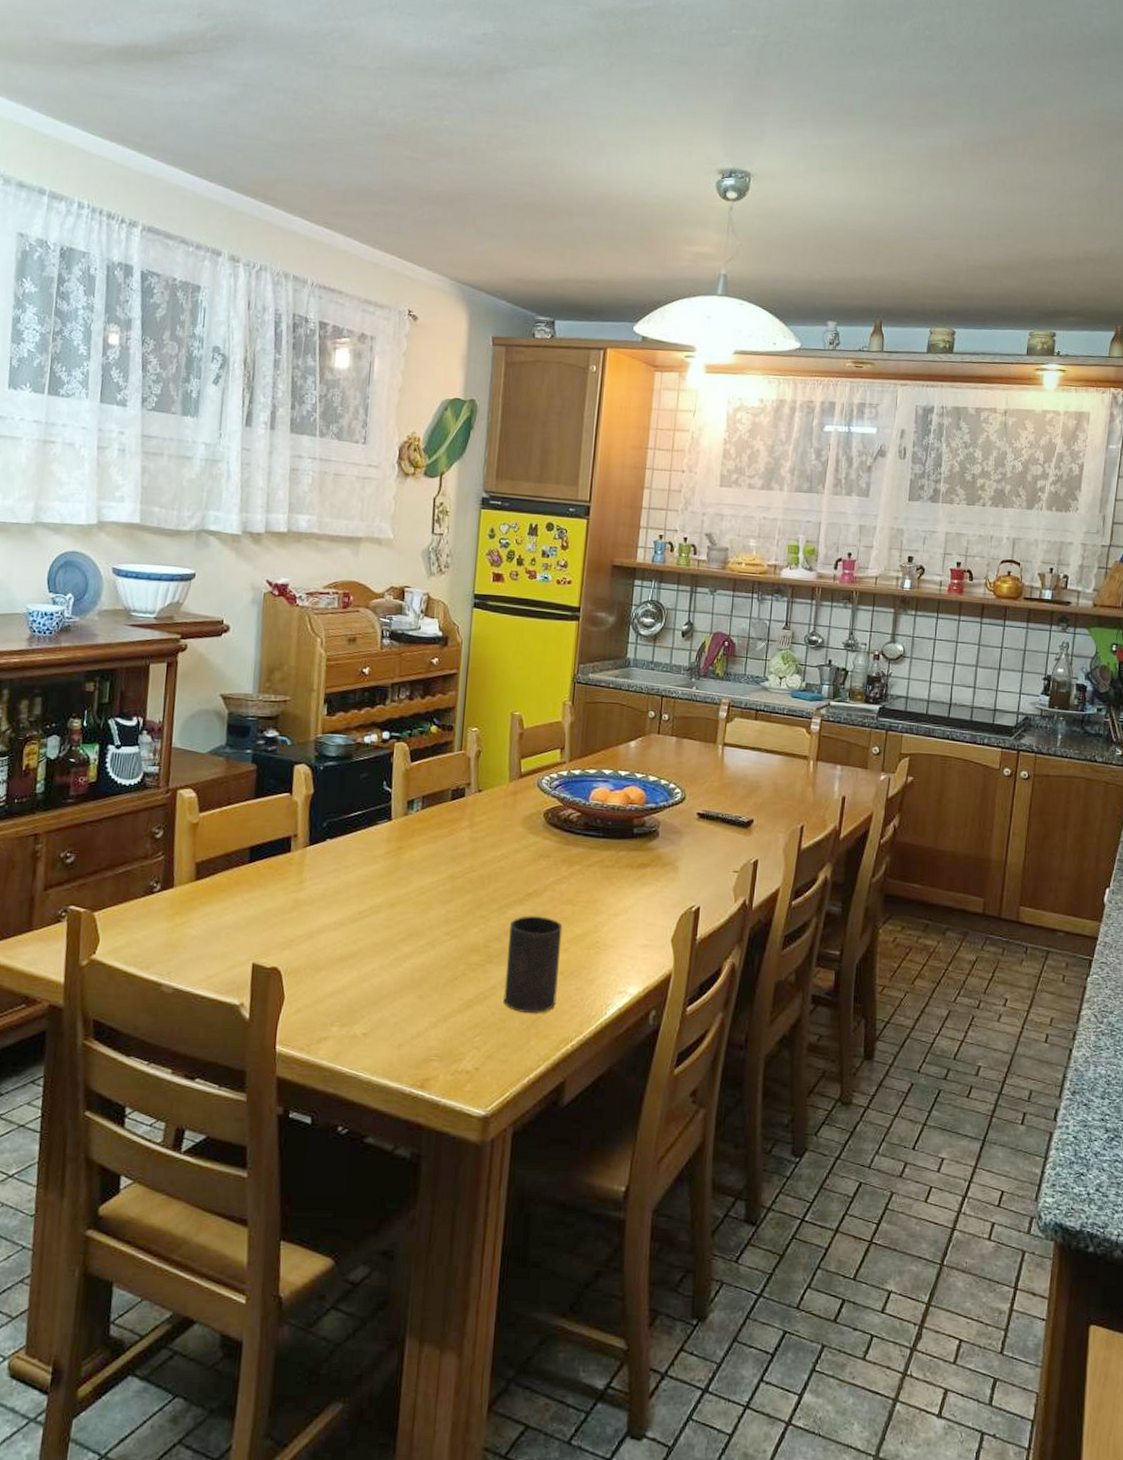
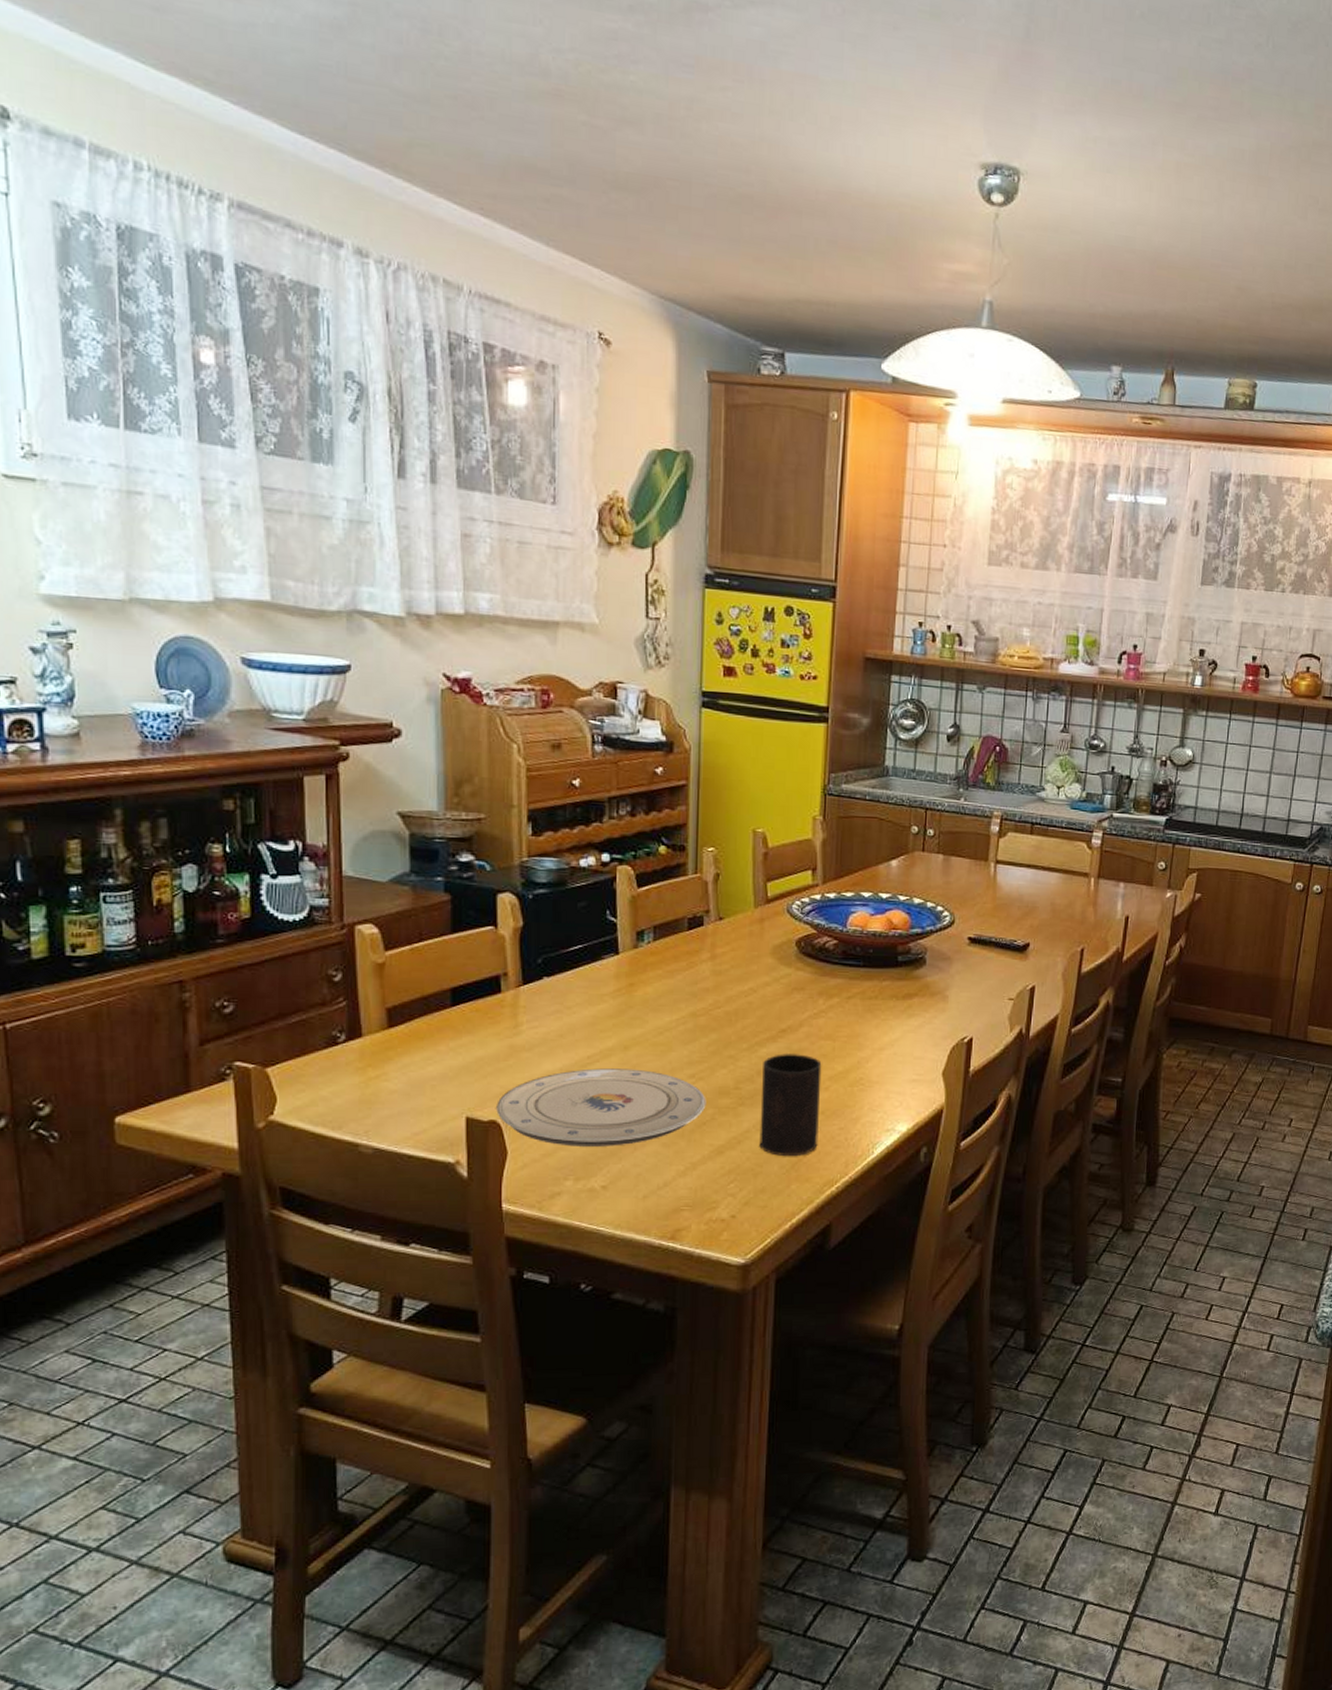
plate: none [278,923,459,996] -> present [496,1068,707,1146]

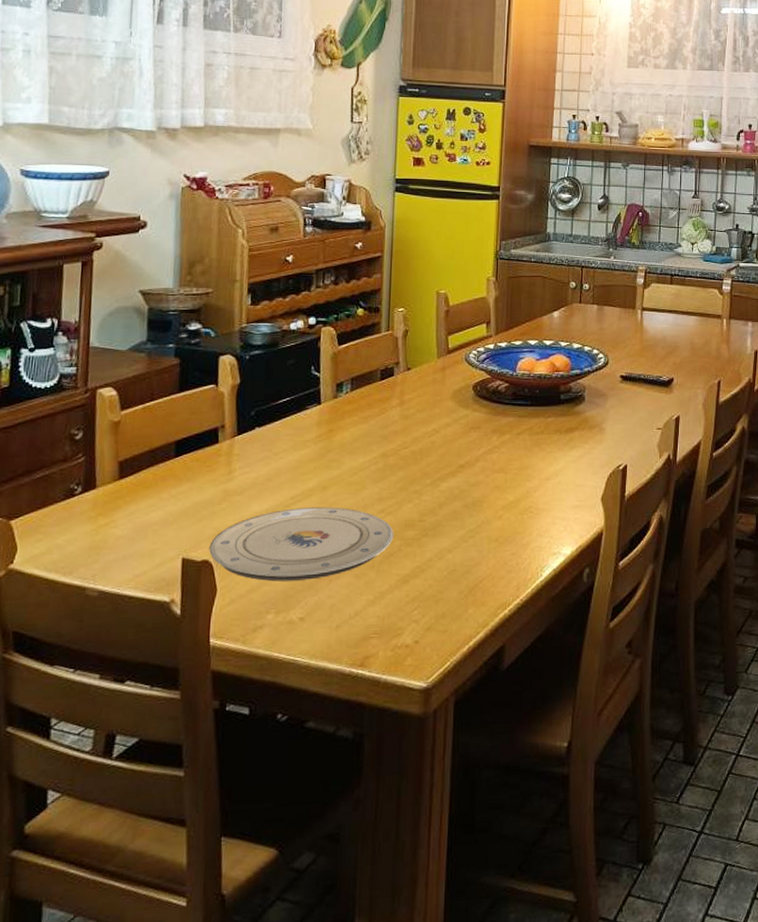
cup: present [759,1054,822,1157] -> none [440,486,496,583]

